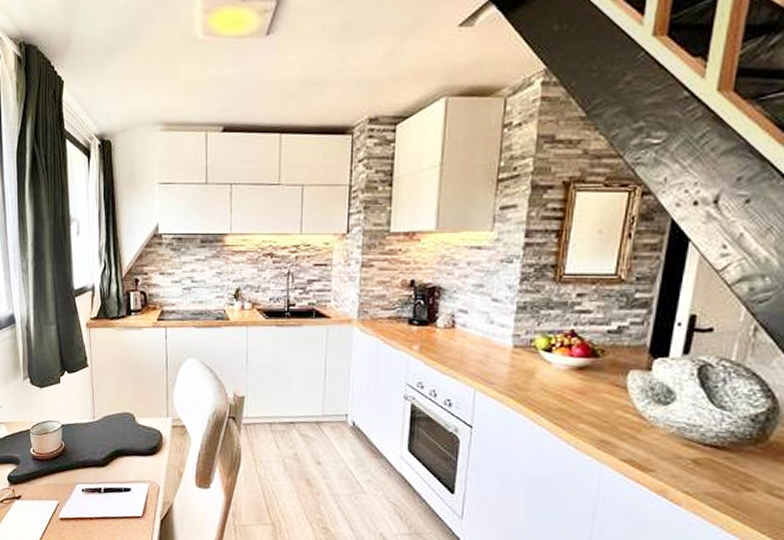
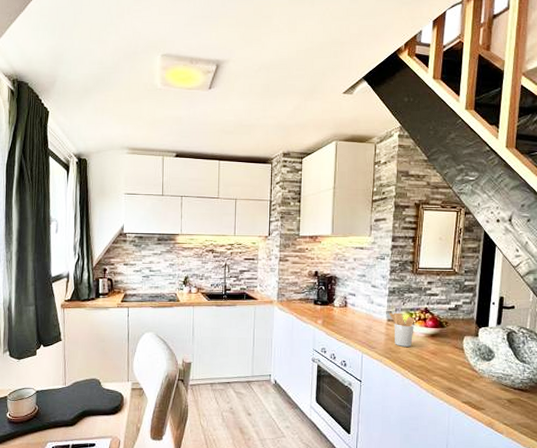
utensil holder: none [516,336,555,383] -> present [389,312,415,347]

